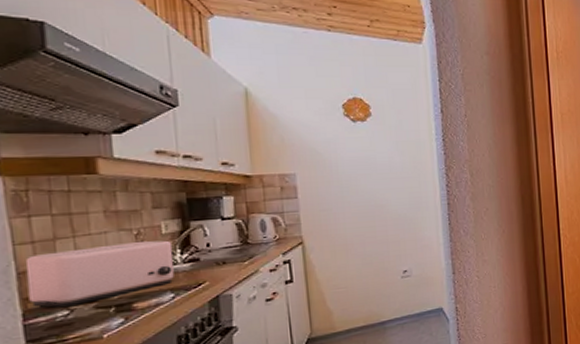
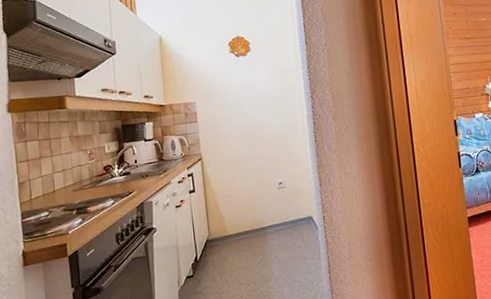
toaster: present [25,240,174,308] -> none [23,158,114,209]

